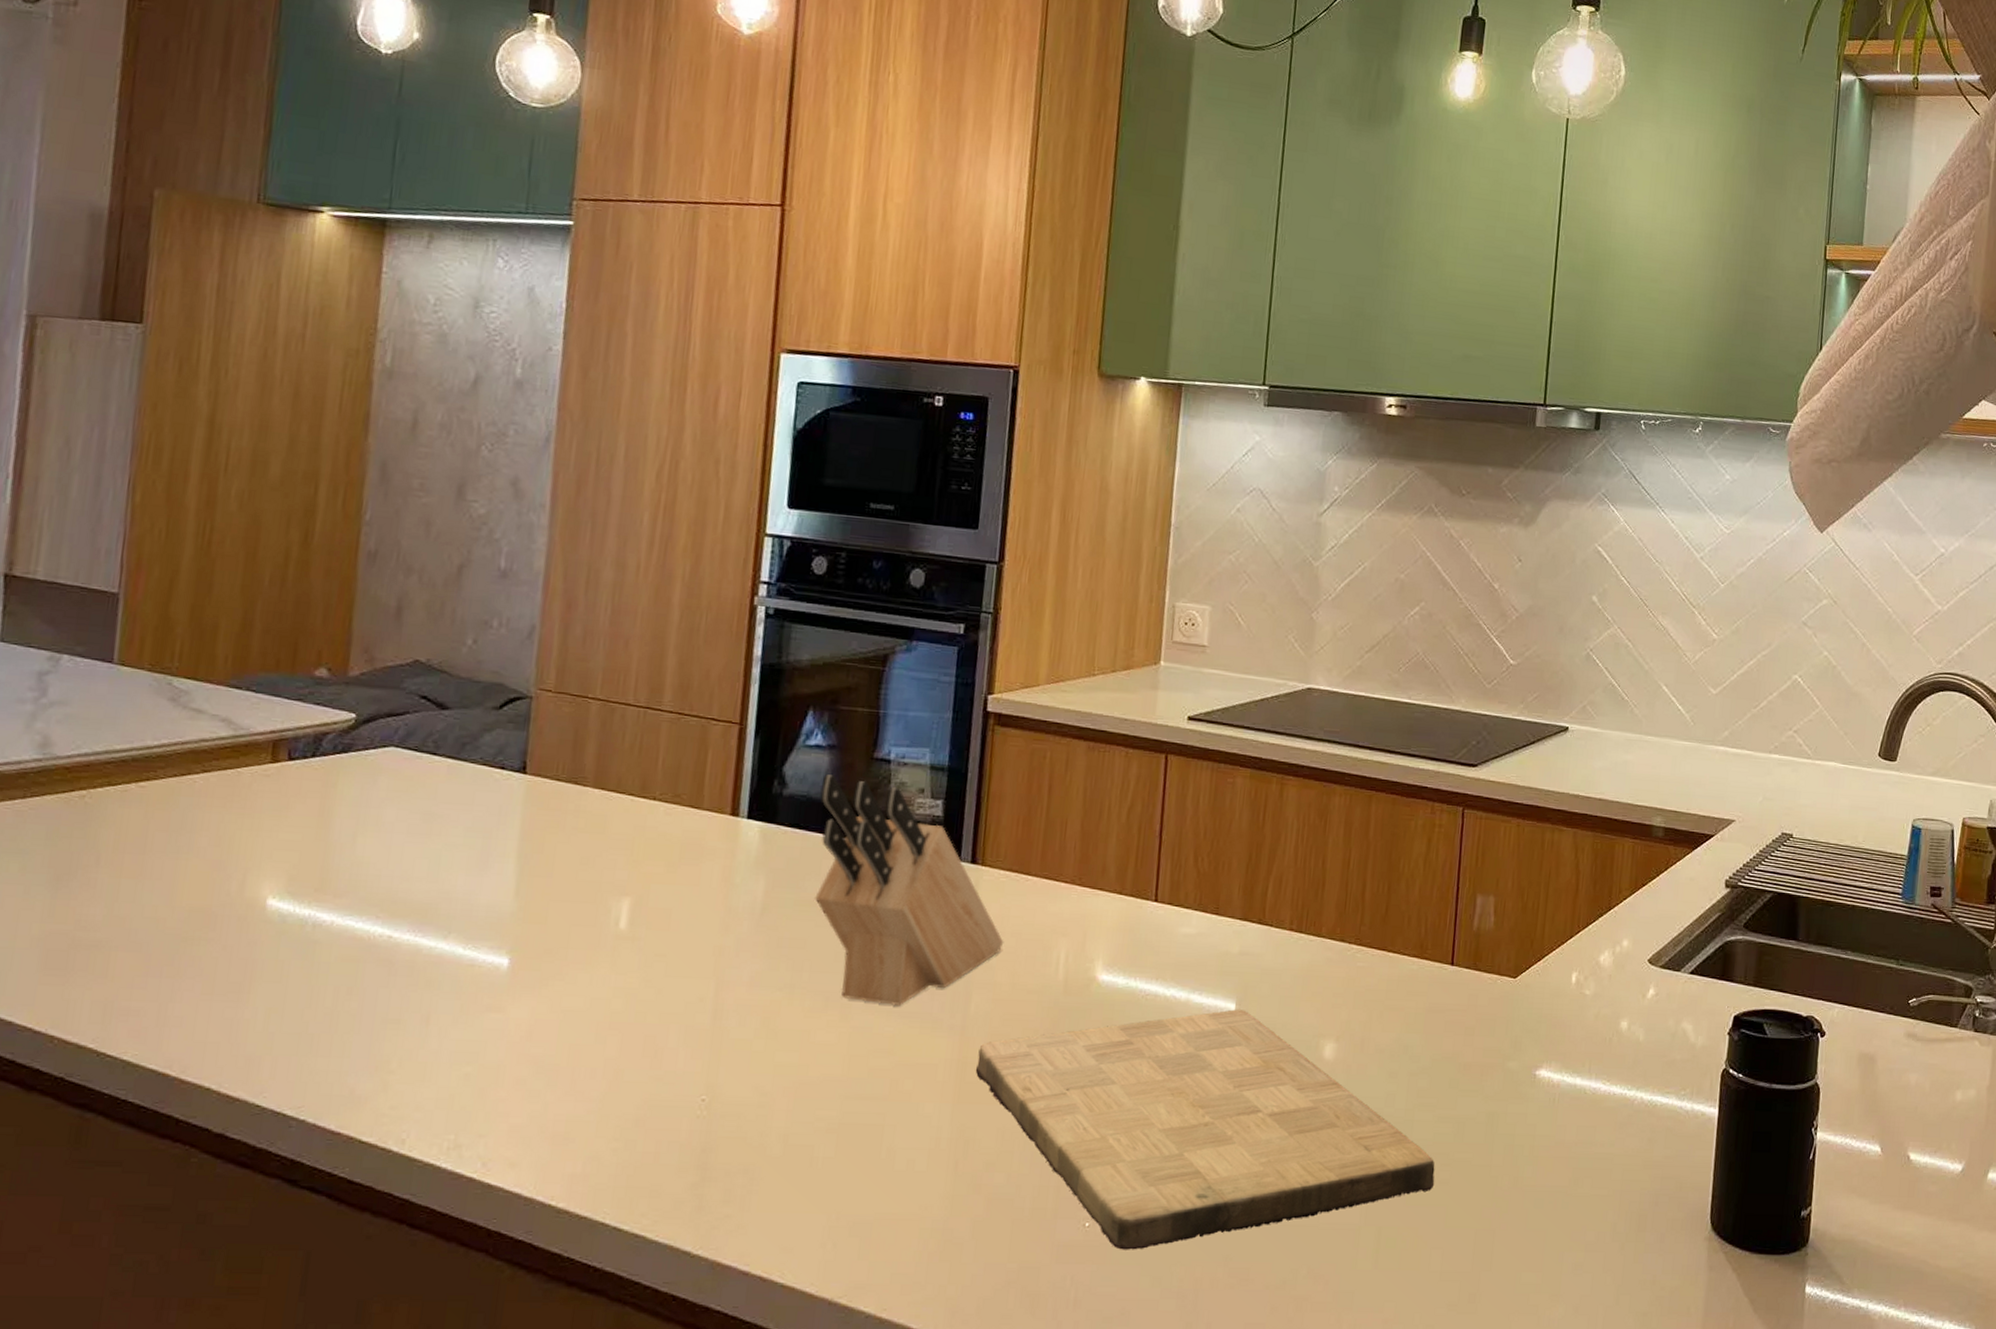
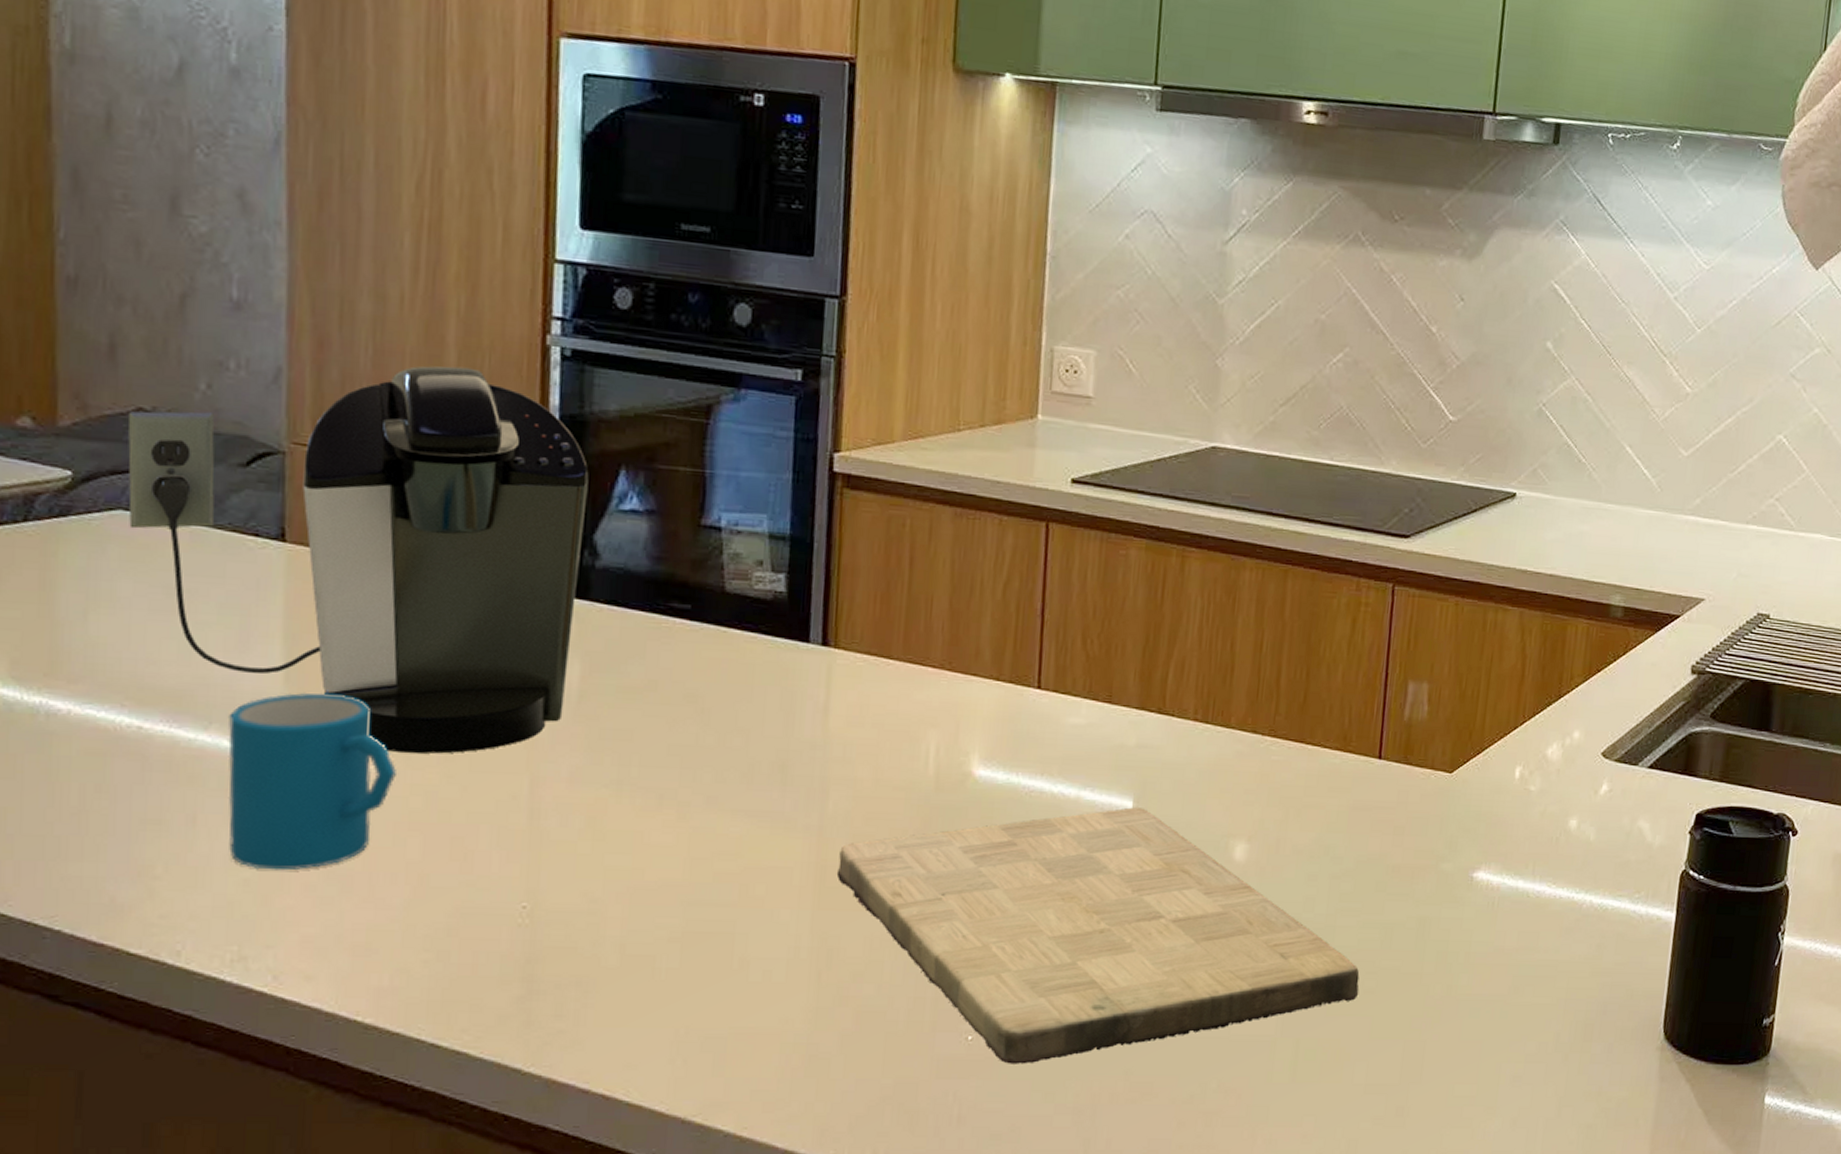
coffee maker: none [398,623,782,960] -> present [127,366,589,754]
mug: none [455,905,603,1066] -> present [228,692,396,871]
knife block: present [815,774,1004,1007] -> none [639,544,864,805]

